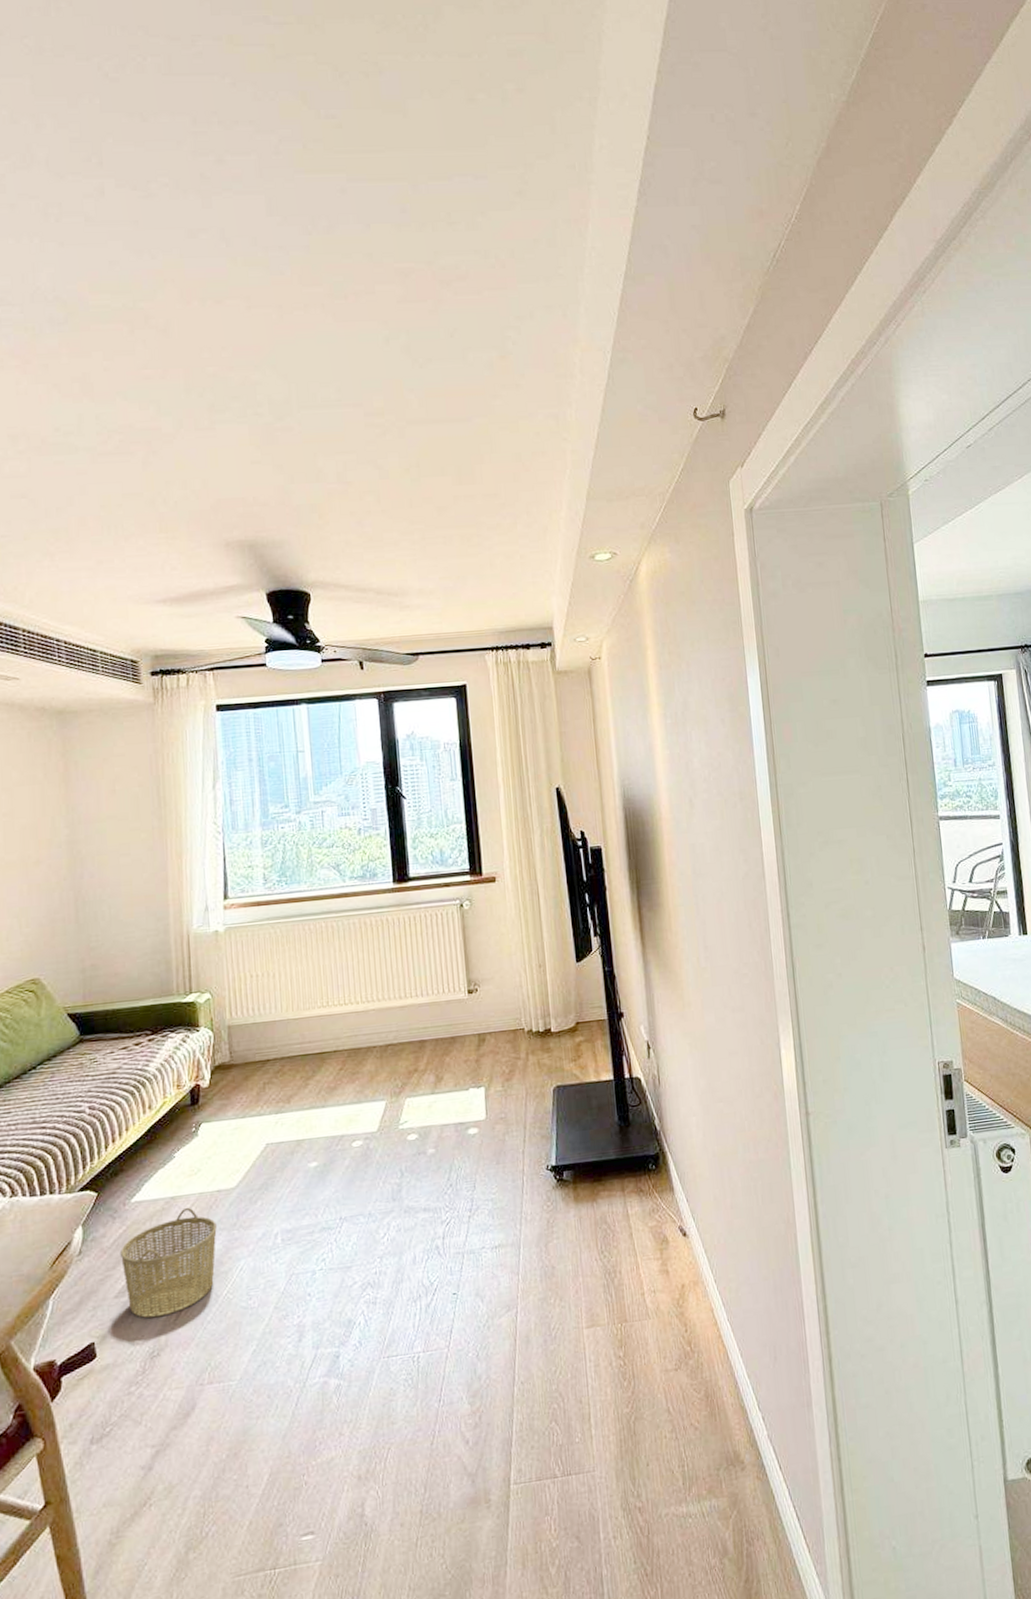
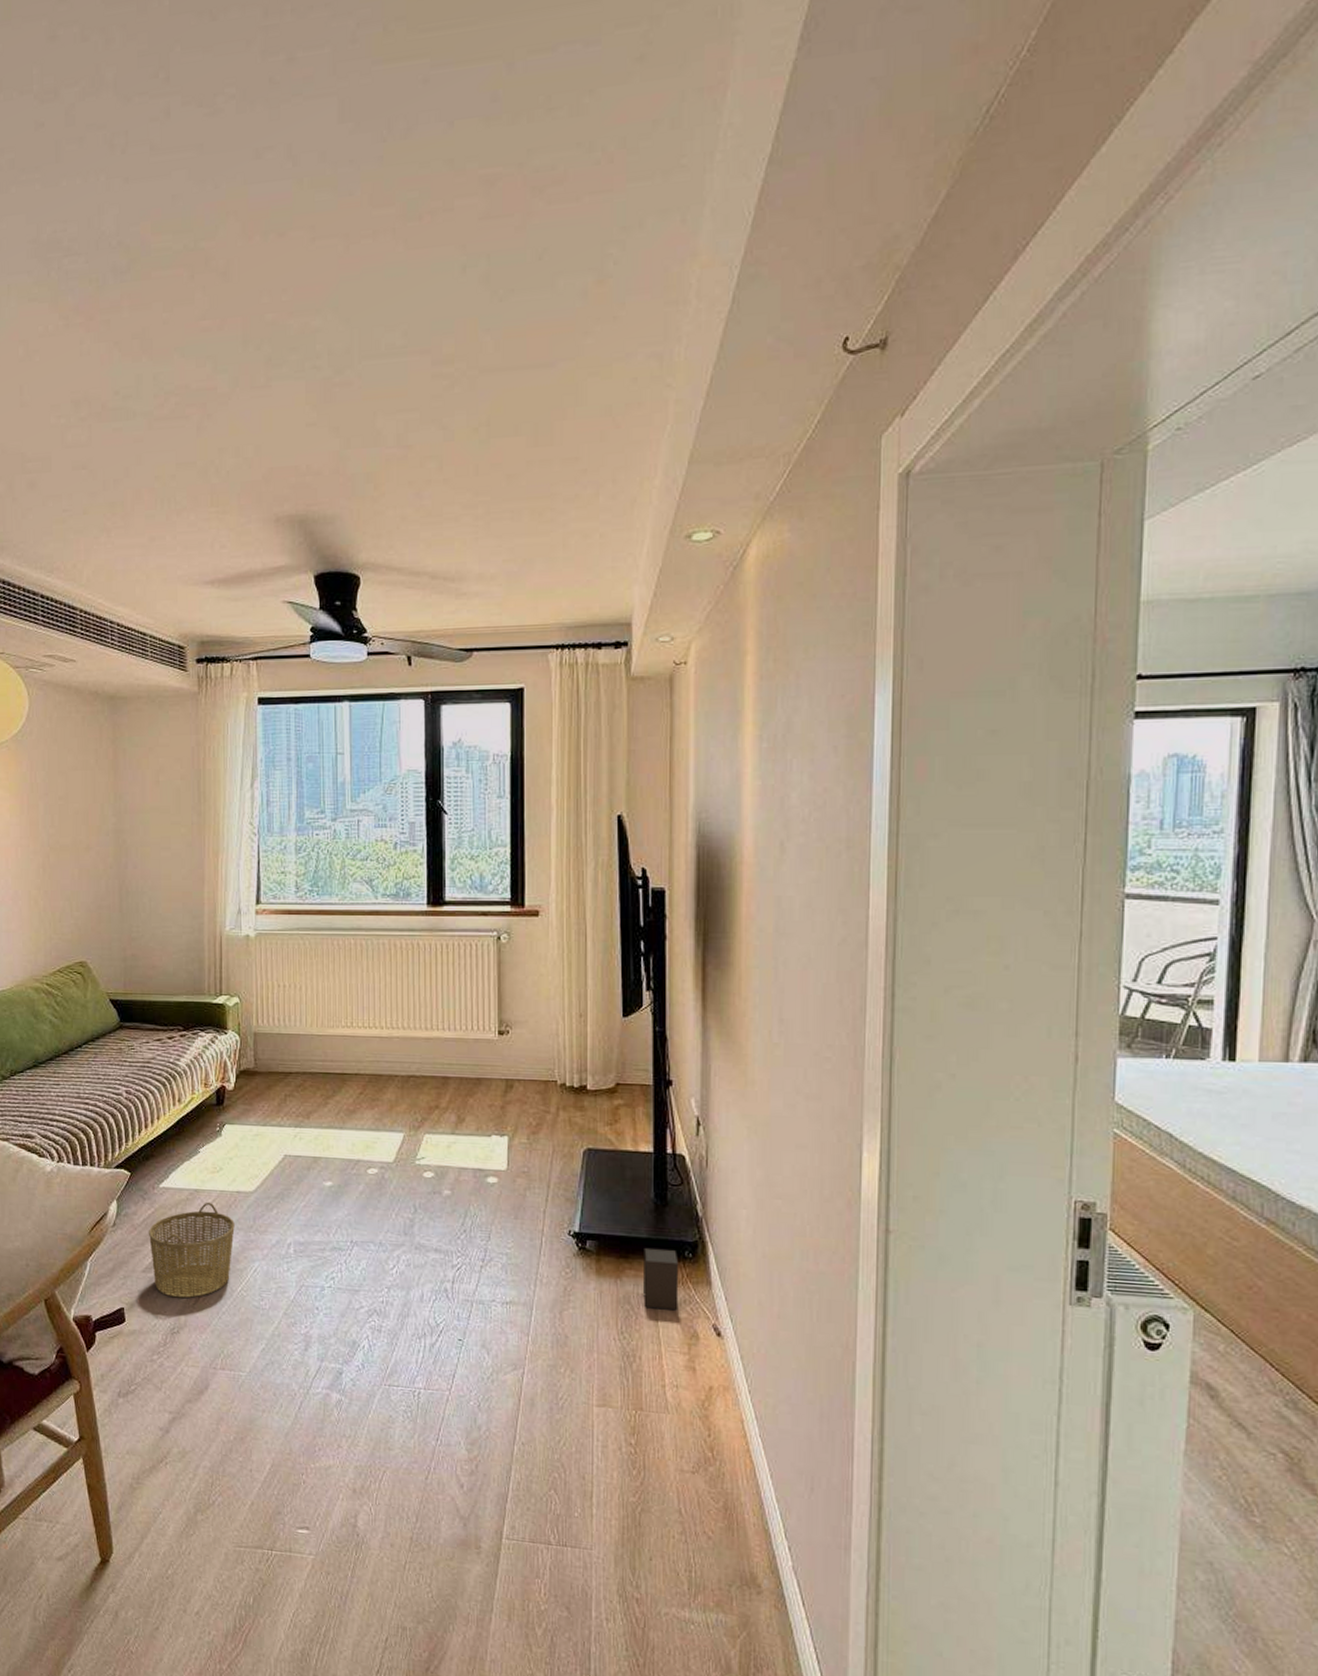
speaker: none [614,1165,649,1224] -> present [644,1249,679,1311]

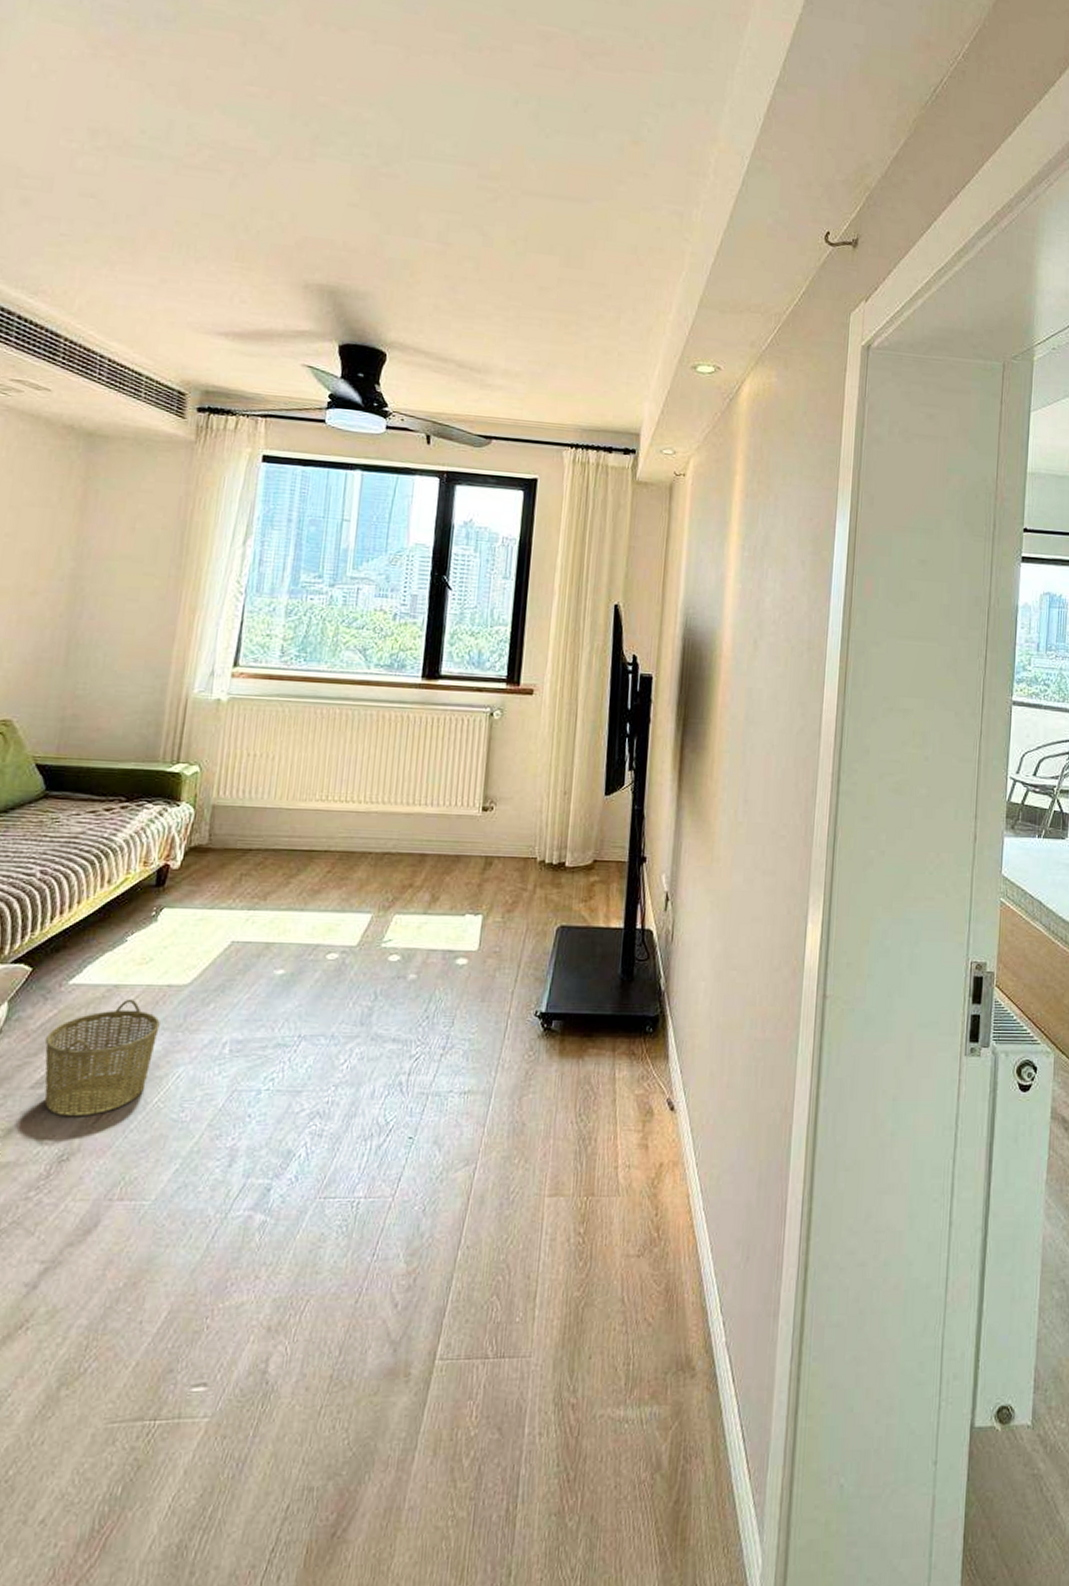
speaker: present [644,1249,679,1311] -> none [604,1026,640,1088]

